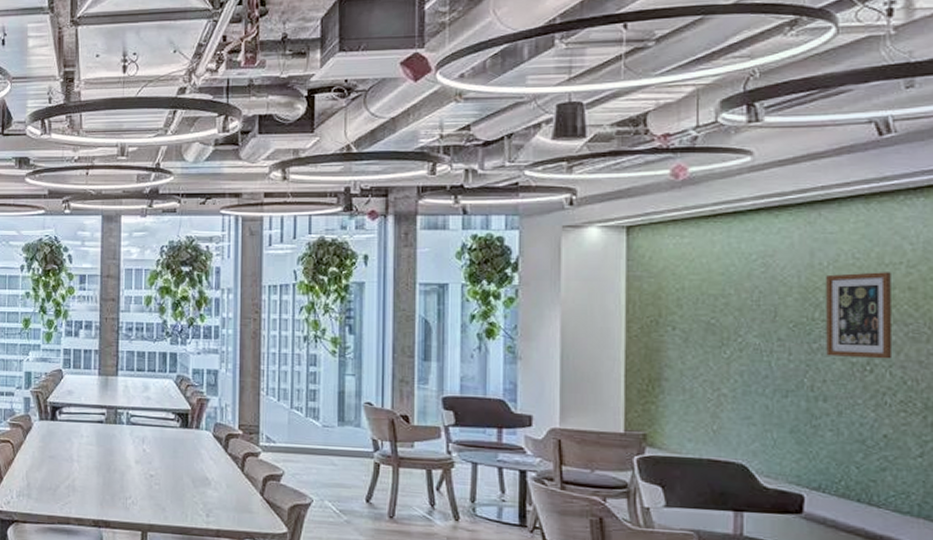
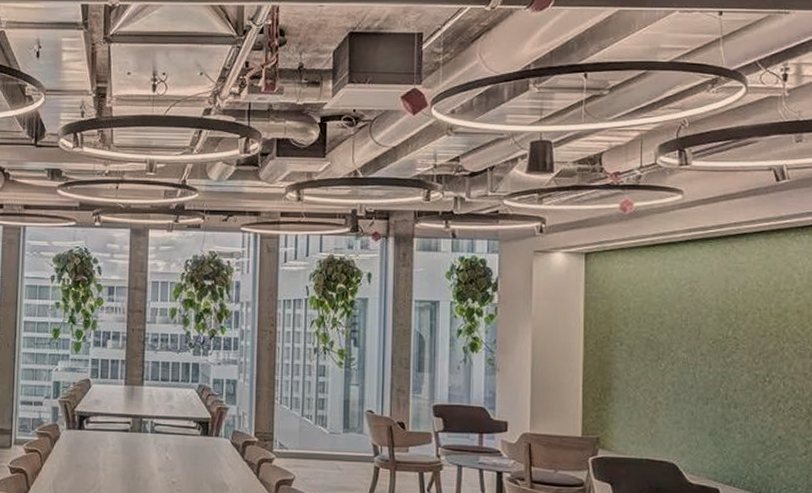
wall art: present [826,272,893,359] -> none [737,297,786,372]

